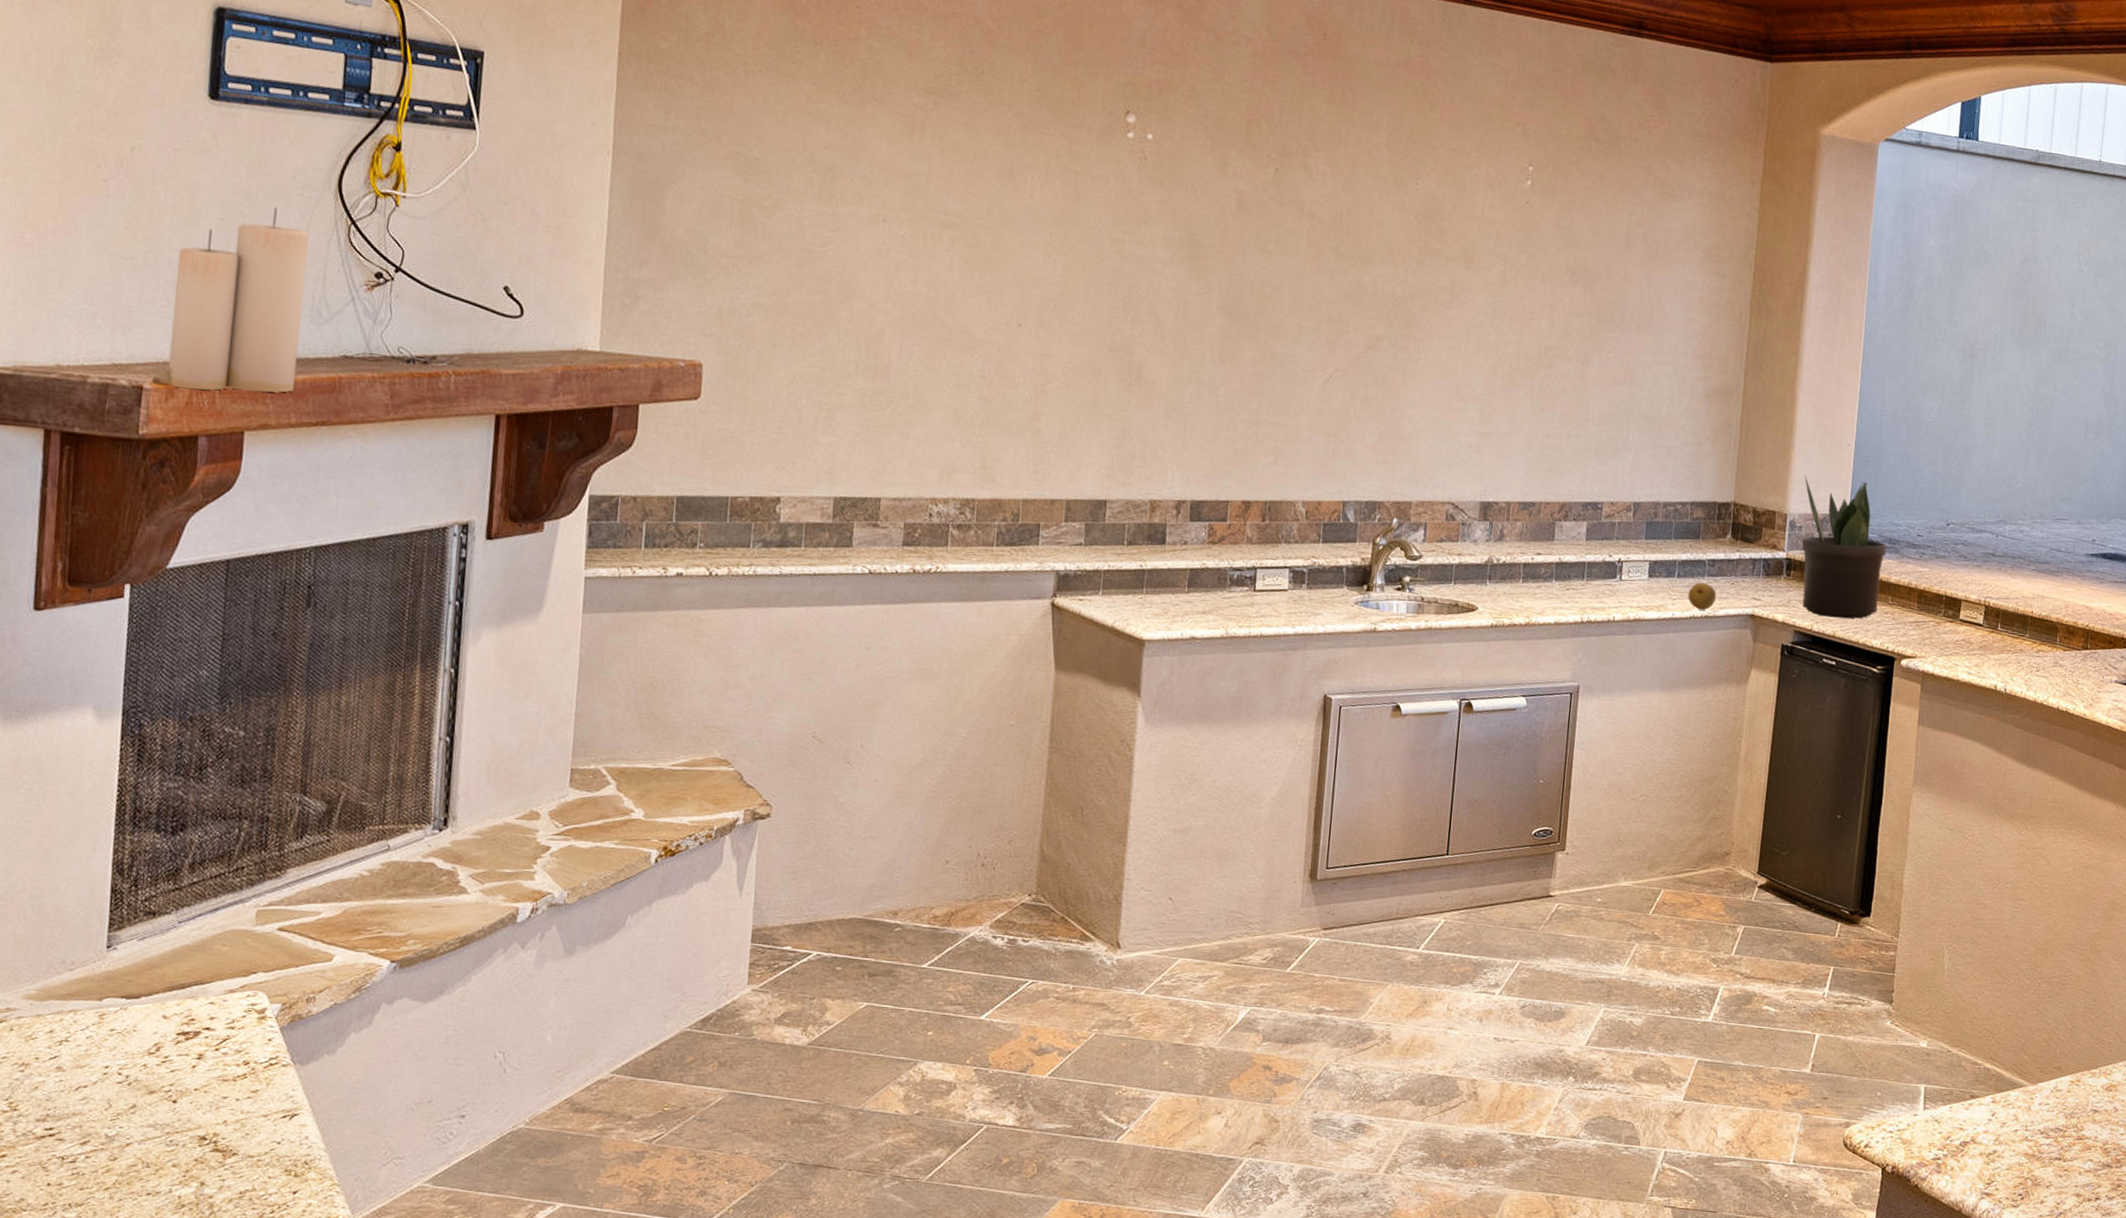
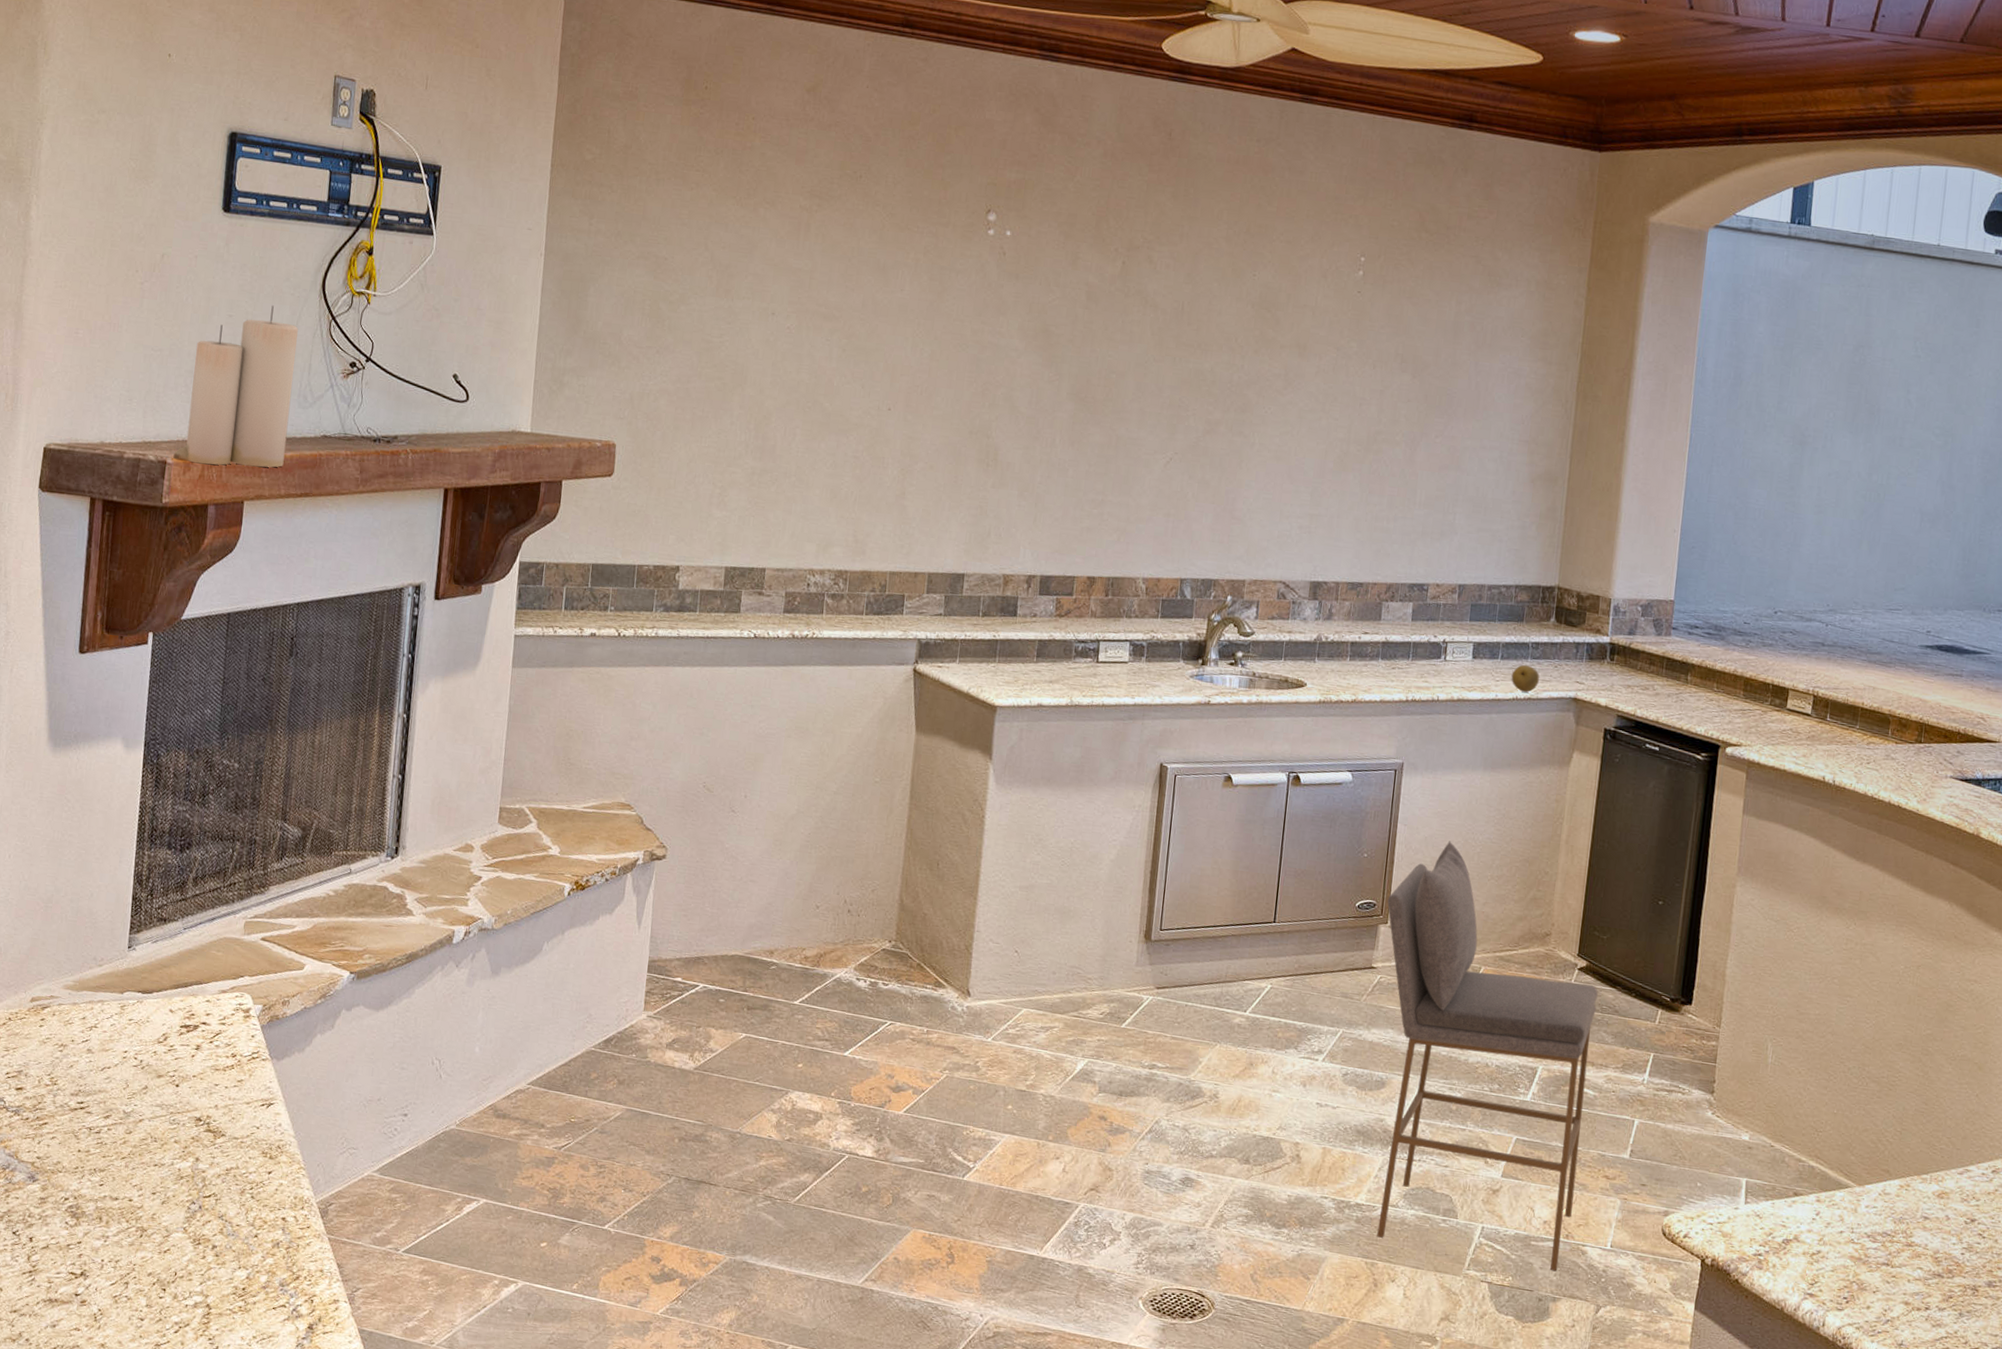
bar stool: none [1558,763,1778,1191] -> present [1377,841,1598,1272]
planter: present [1802,475,1887,619] -> none [1625,561,1713,705]

